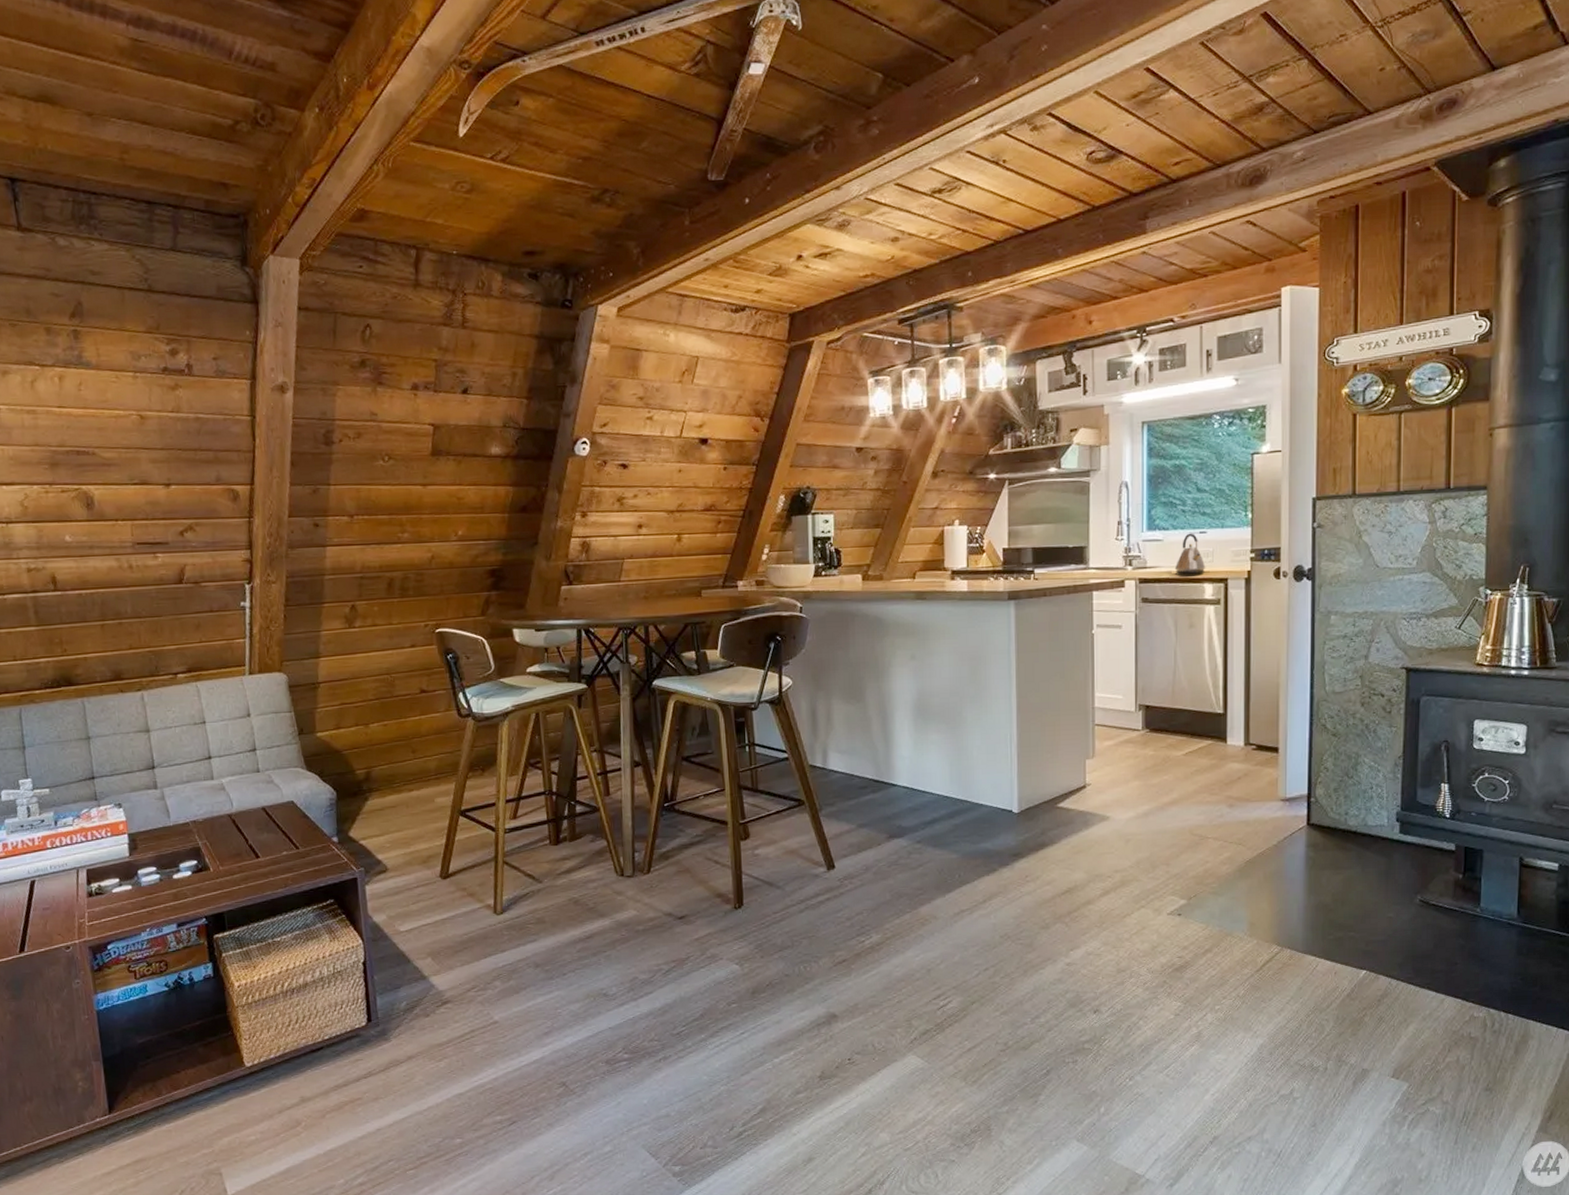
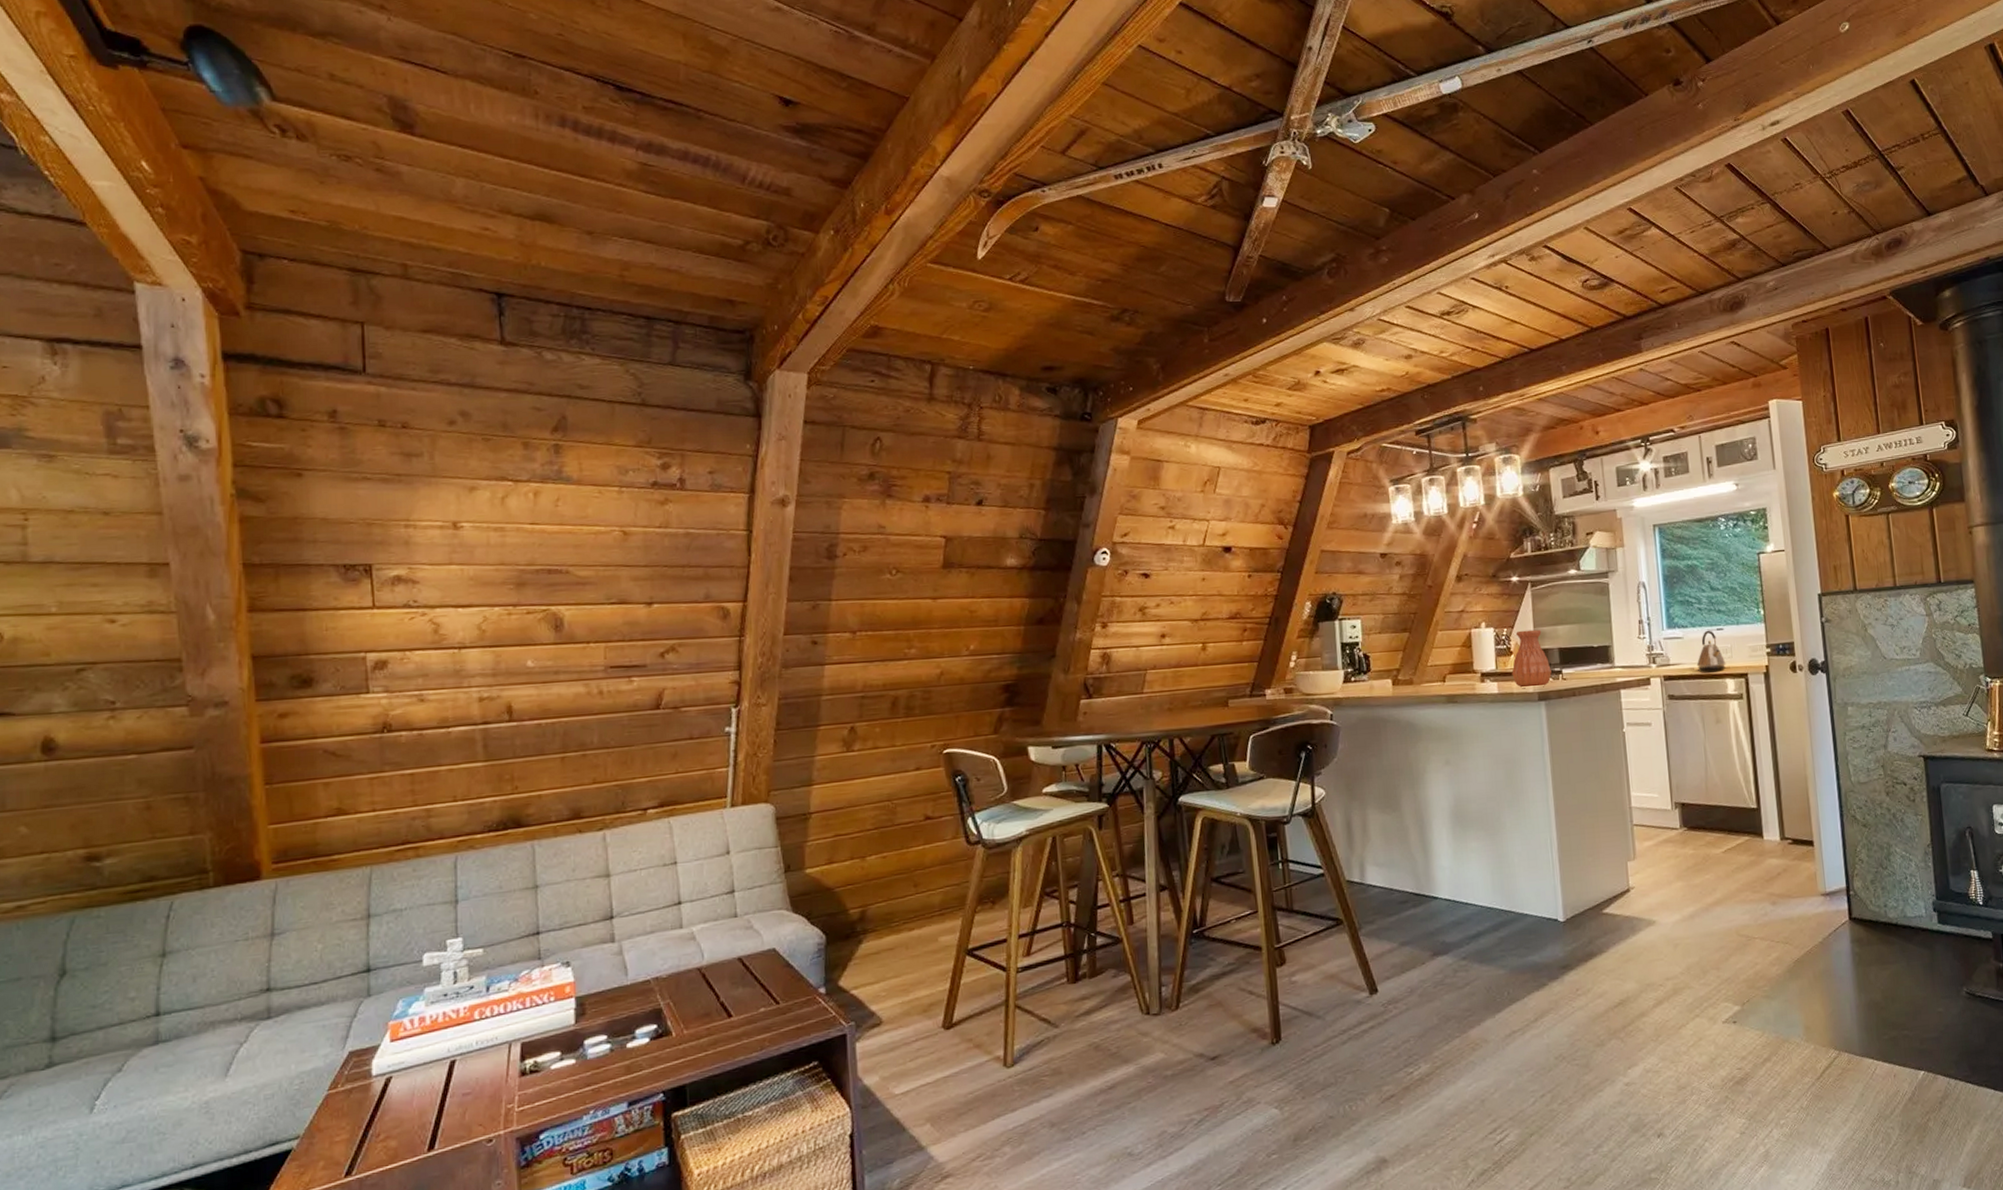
vase: none [983,528,1023,588] -> present [1511,629,1552,689]

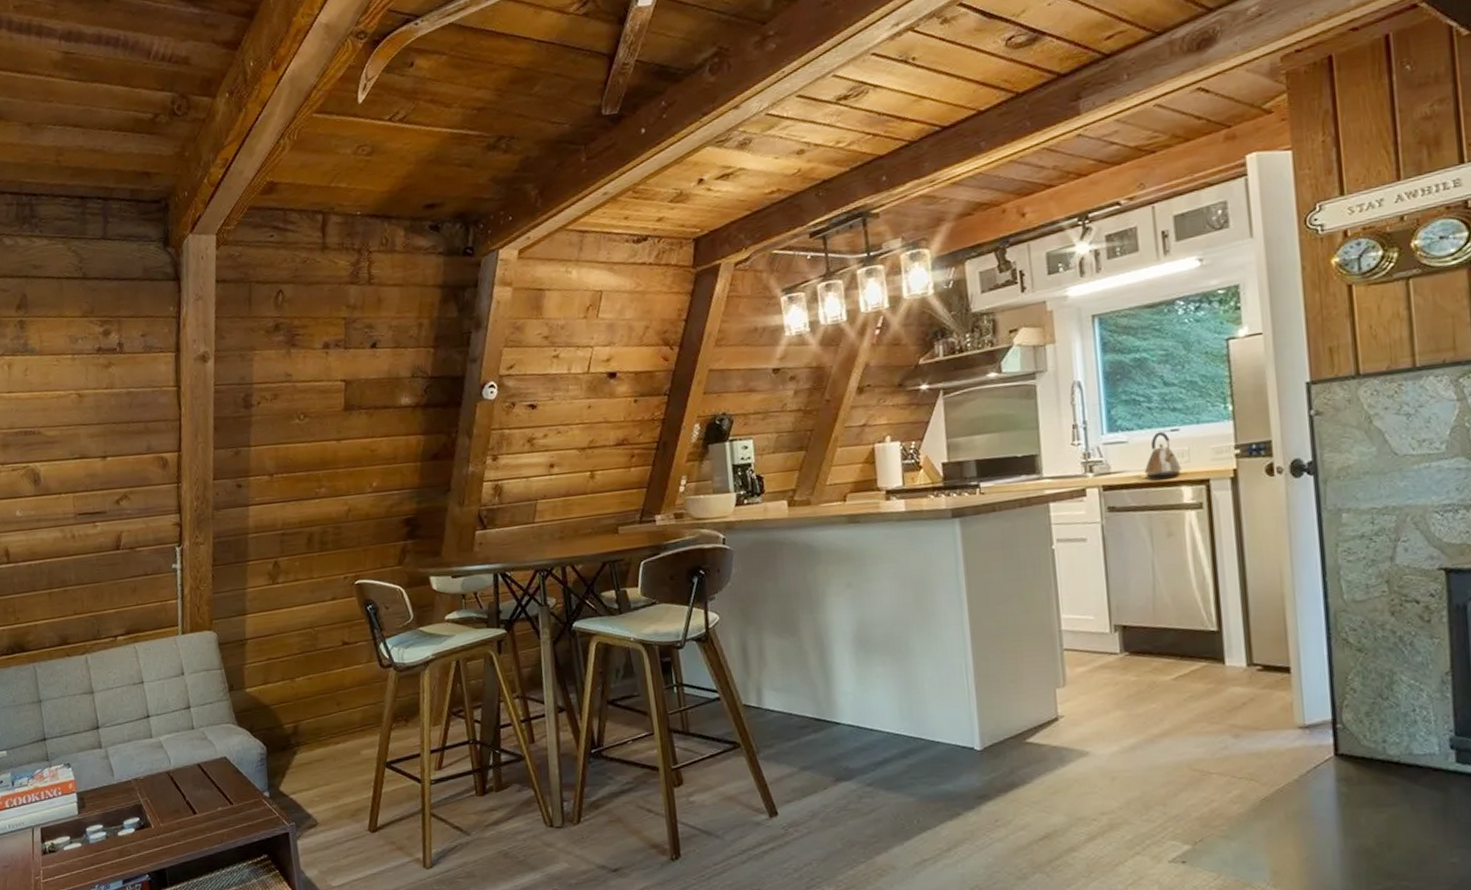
vase: present [1511,629,1552,689] -> none [921,440,967,506]

